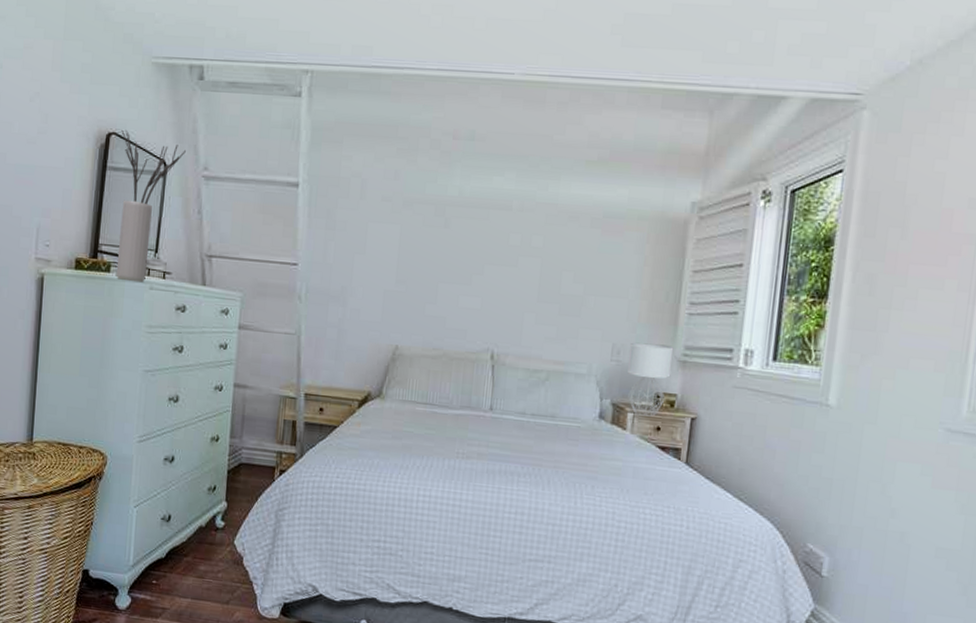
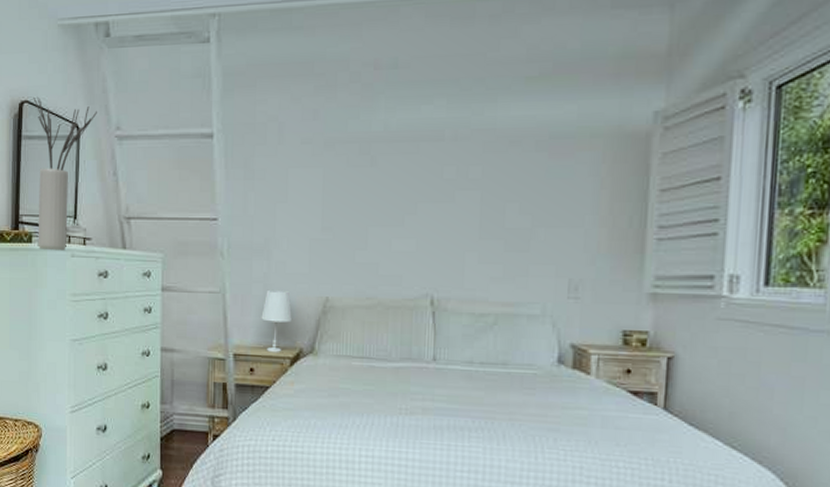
table lamp: none [333,334,363,396] -> present [261,289,292,353]
table lamp: present [628,342,674,417] -> none [588,276,642,358]

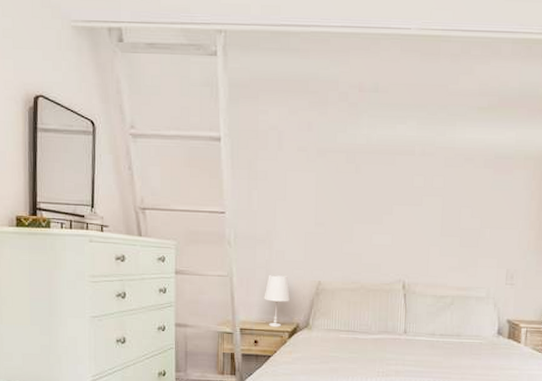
vase: present [33,96,97,251] -> none [48,92,112,236]

